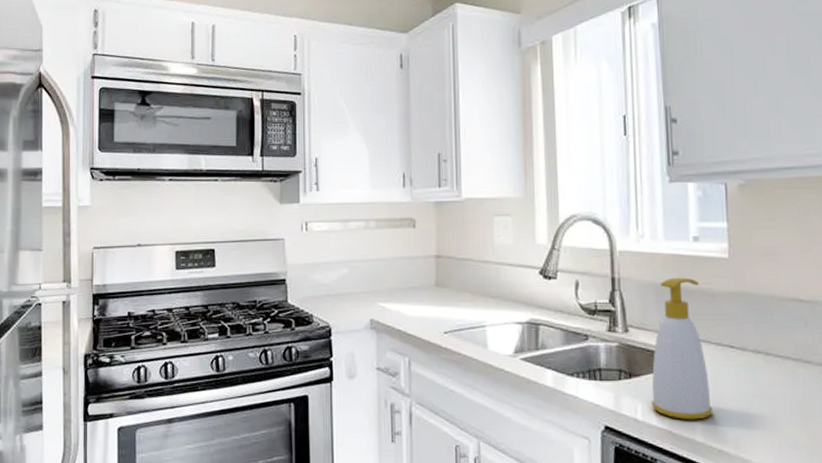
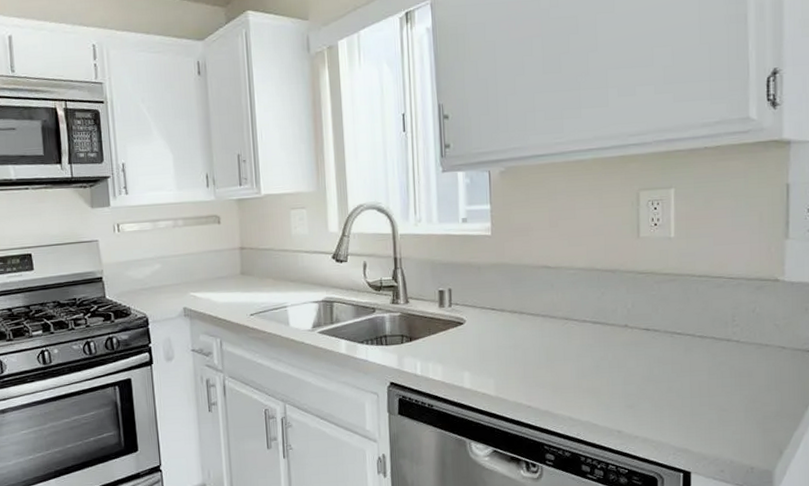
soap bottle: present [651,277,713,420] -> none [428,253,478,372]

